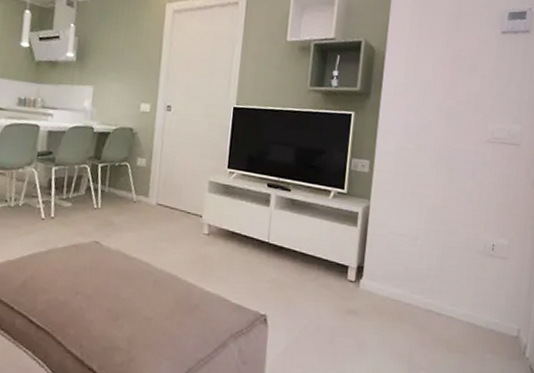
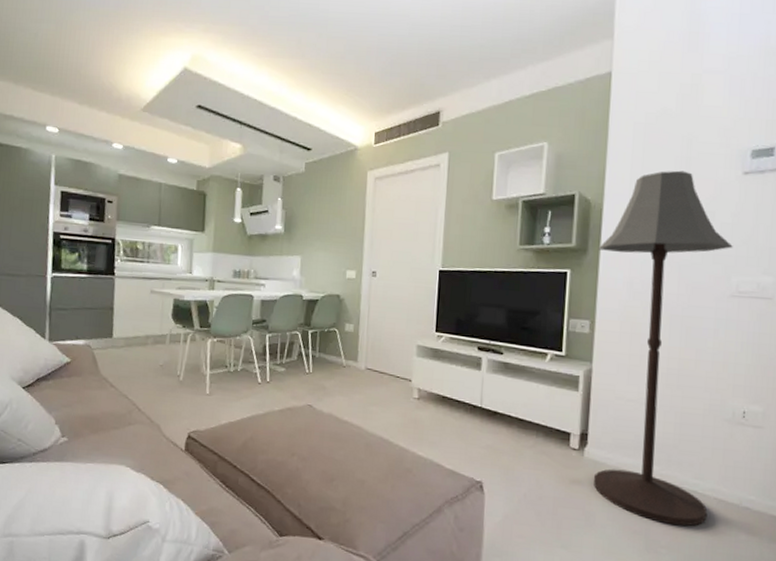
floor lamp: none [367,25,491,349] -> present [594,170,733,527]

